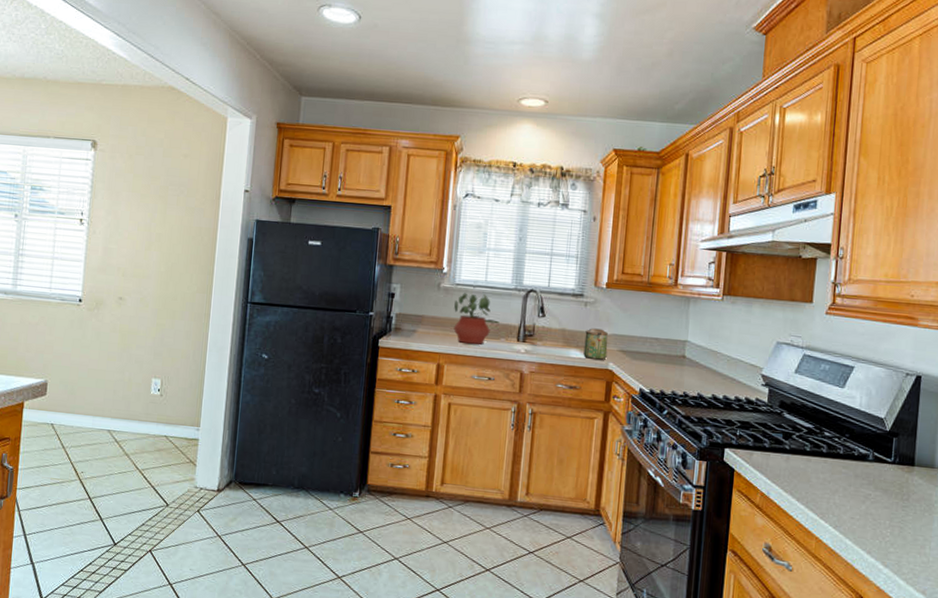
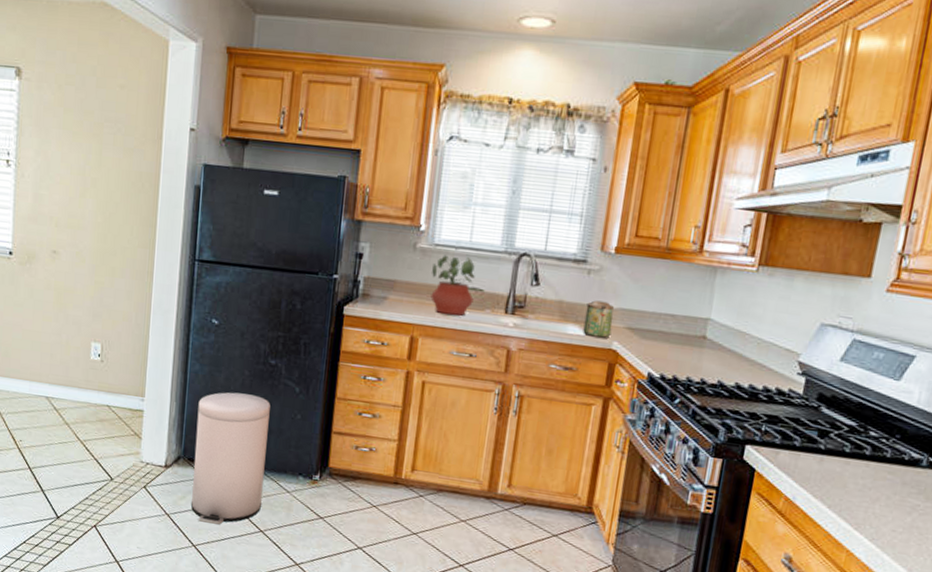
pedal bin: none [241,419,315,544] -> present [190,392,271,525]

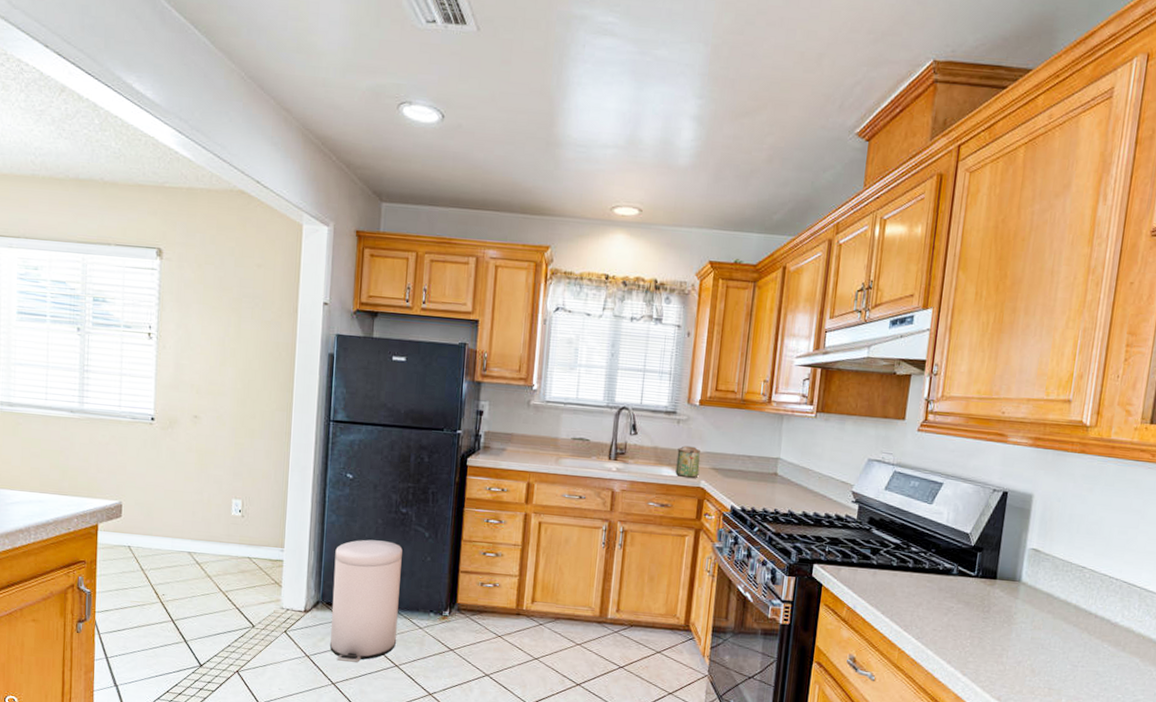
potted plant: present [430,255,475,316] -> none [544,410,582,463]

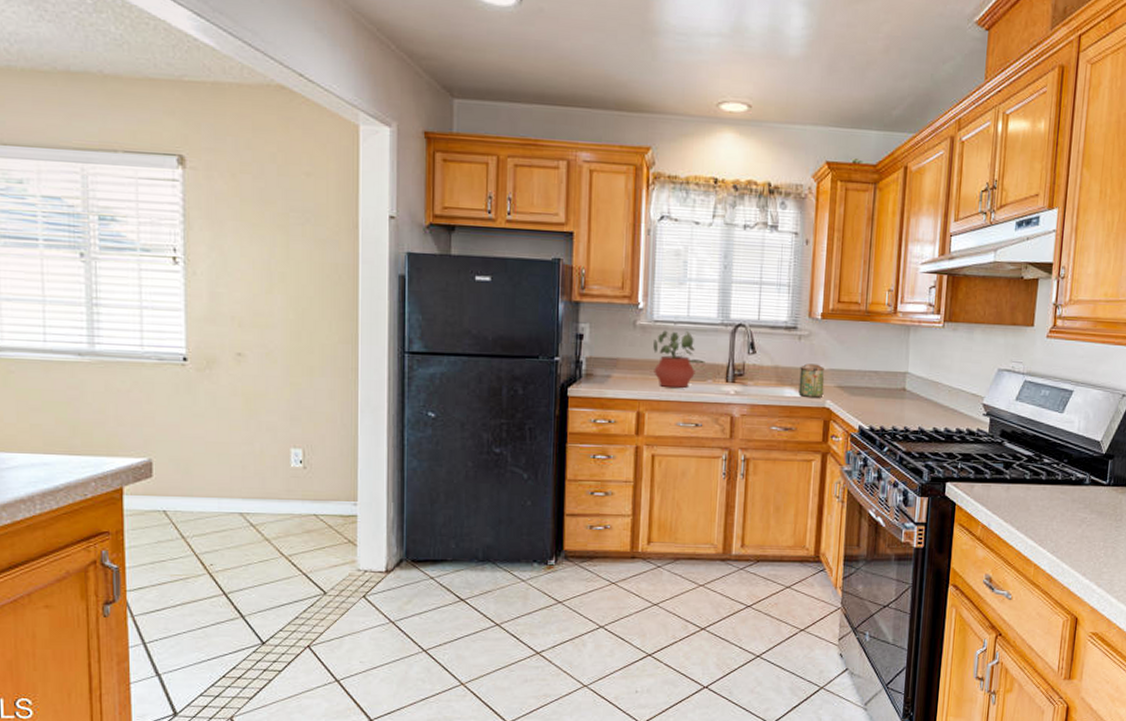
pedal bin: present [329,539,403,663] -> none [417,485,498,625]
potted plant: none [544,410,582,463] -> present [653,330,695,389]

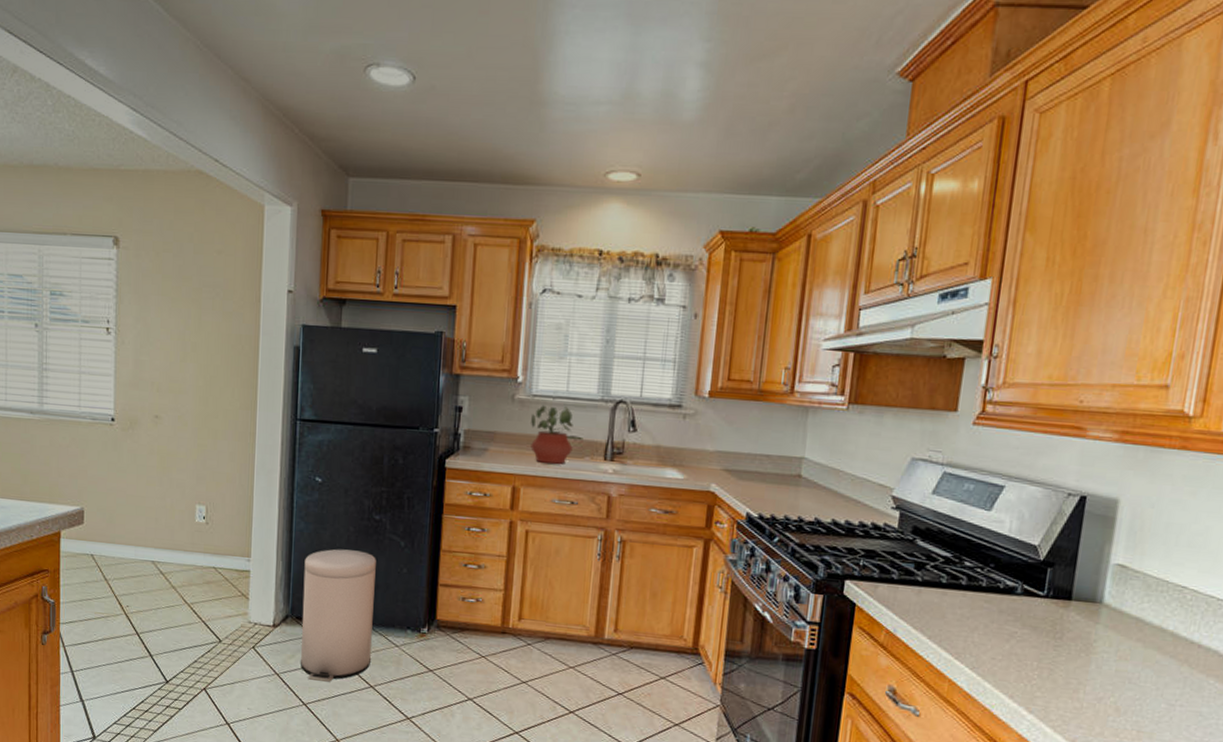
pedal bin: none [417,485,498,625] -> present [300,549,376,682]
canister: present [798,363,825,398] -> none [681,444,710,481]

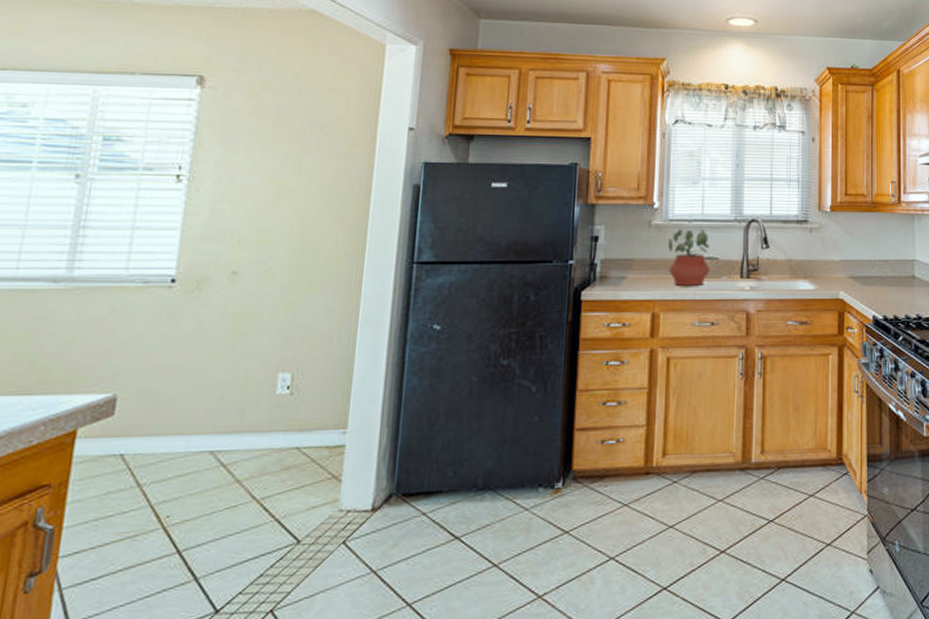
pedal bin: present [300,549,376,682] -> none [405,403,503,571]

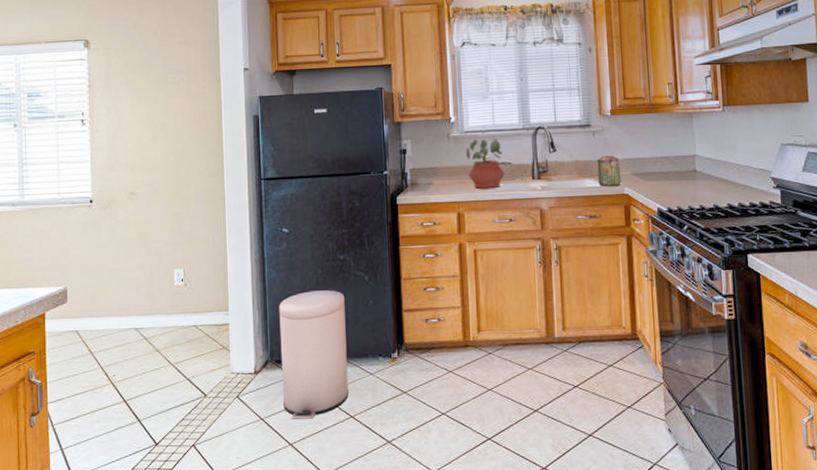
pedal bin: none [405,403,503,571] -> present [279,290,348,420]
canister: none [812,255,837,289] -> present [597,155,621,186]

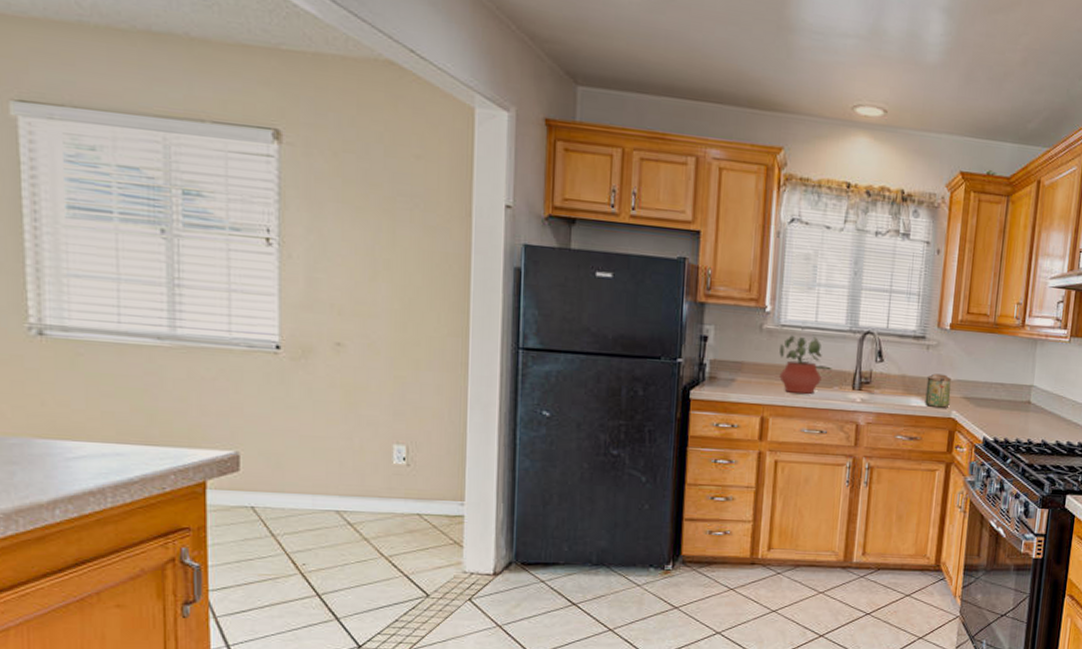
pedal bin: present [279,290,348,420] -> none [526,487,614,629]

